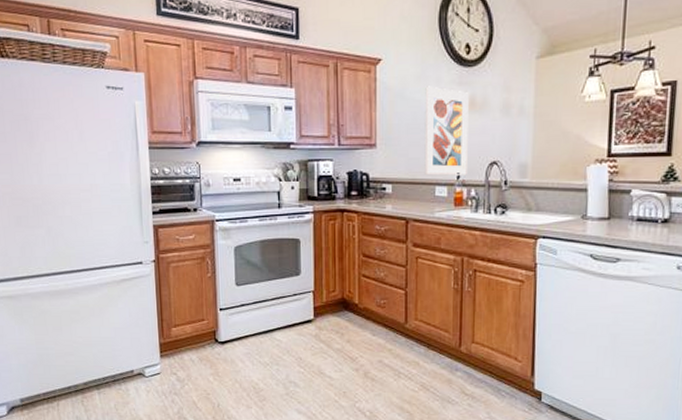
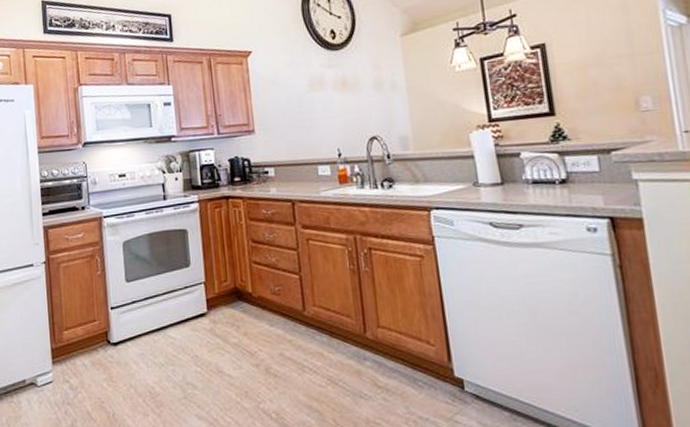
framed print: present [424,86,469,176] -> none [296,71,348,156]

